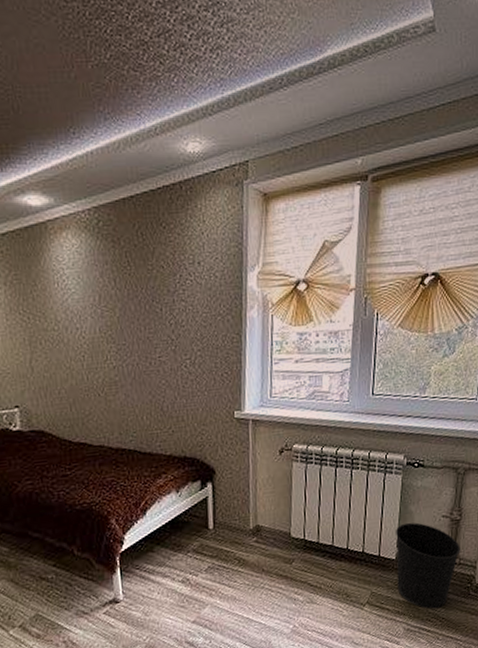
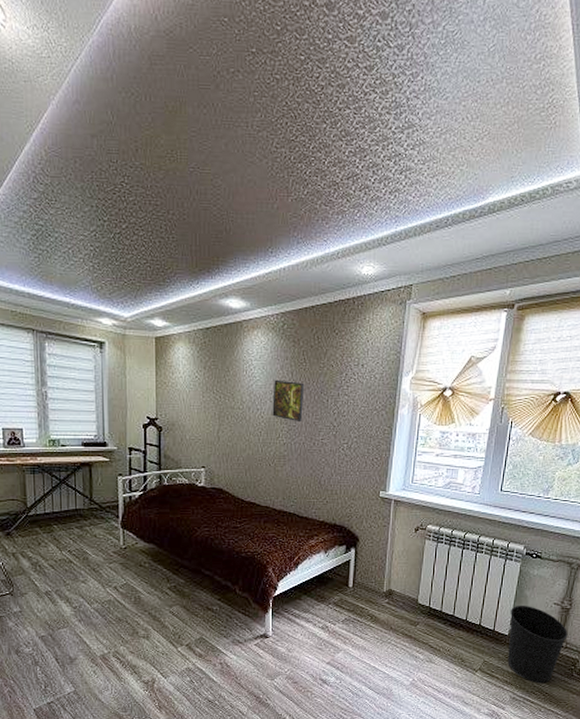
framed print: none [93,289,133,340] -> present [272,379,305,423]

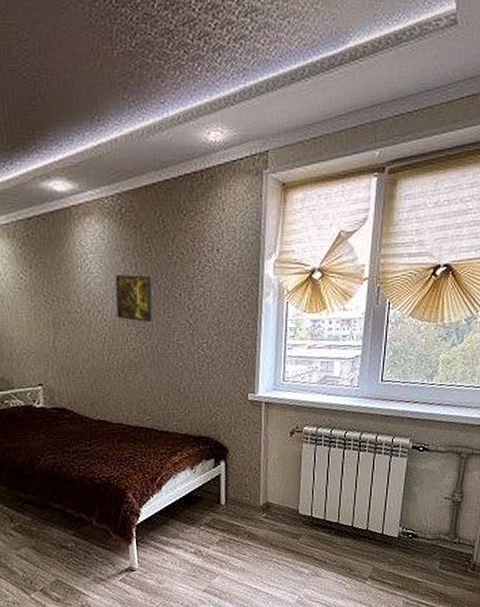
wastebasket: present [508,605,568,684] -> none [399,503,460,585]

